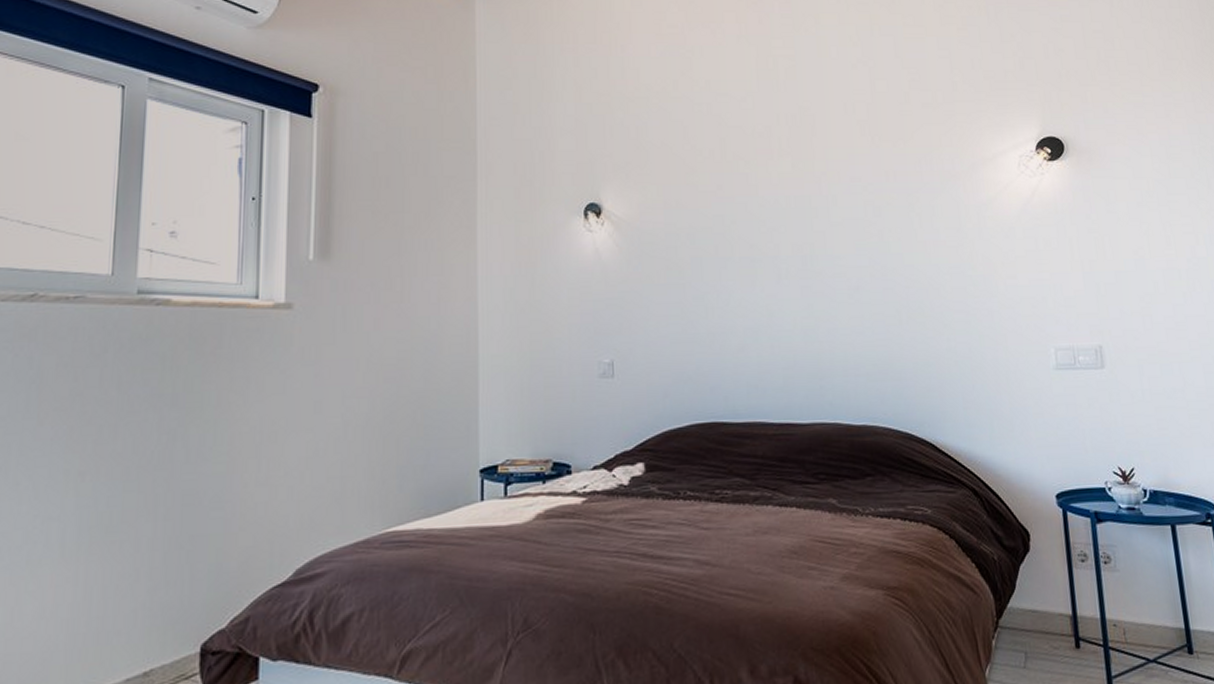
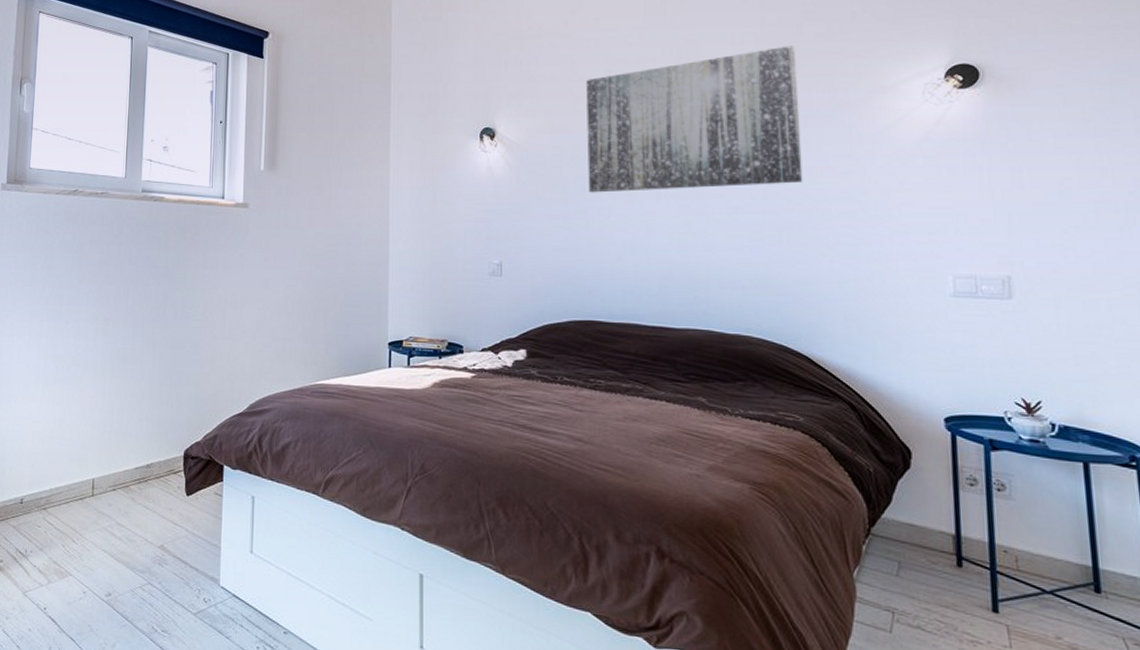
wall art: none [700,115,918,276] -> present [586,45,803,193]

